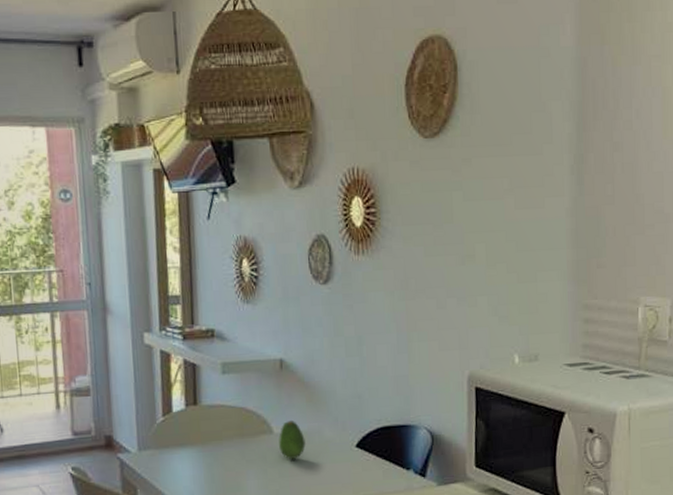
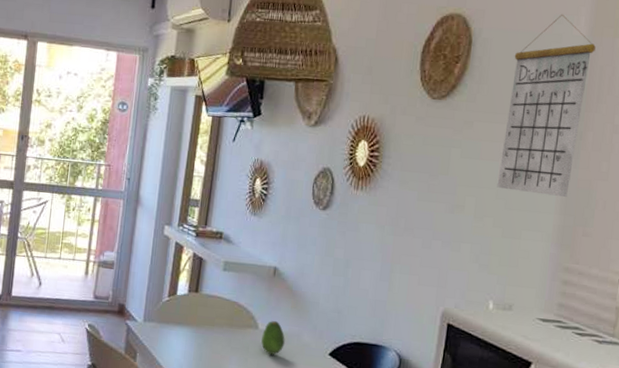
calendar: none [503,24,585,230] -> present [497,14,596,198]

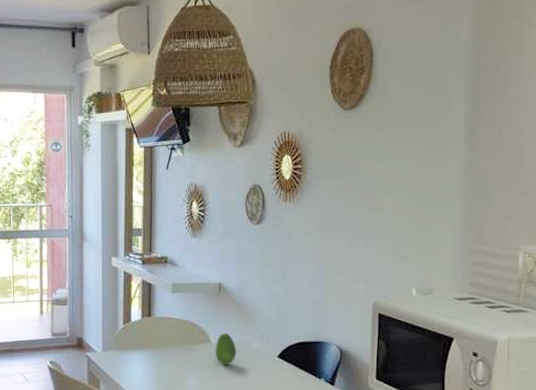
calendar: present [497,14,596,198] -> none [408,20,480,187]

